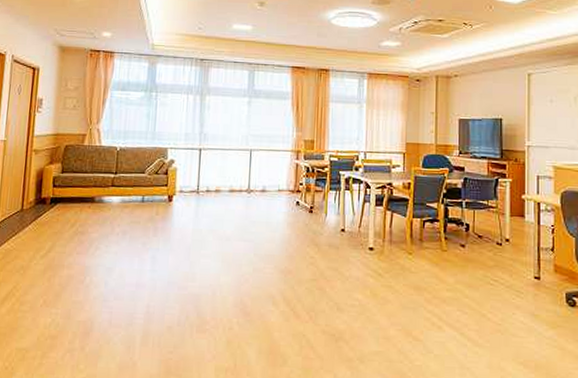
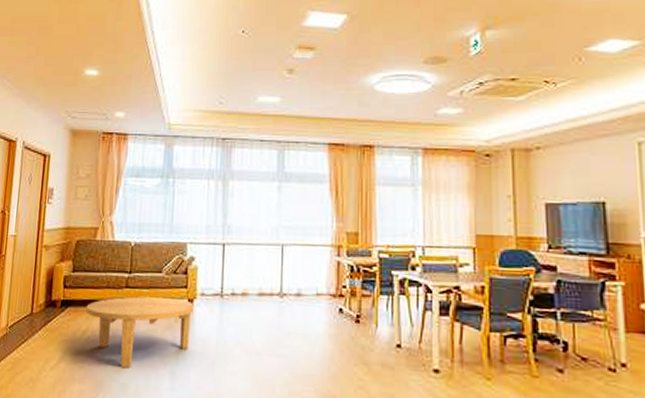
coffee table: none [74,193,173,255] -> present [86,296,194,369]

